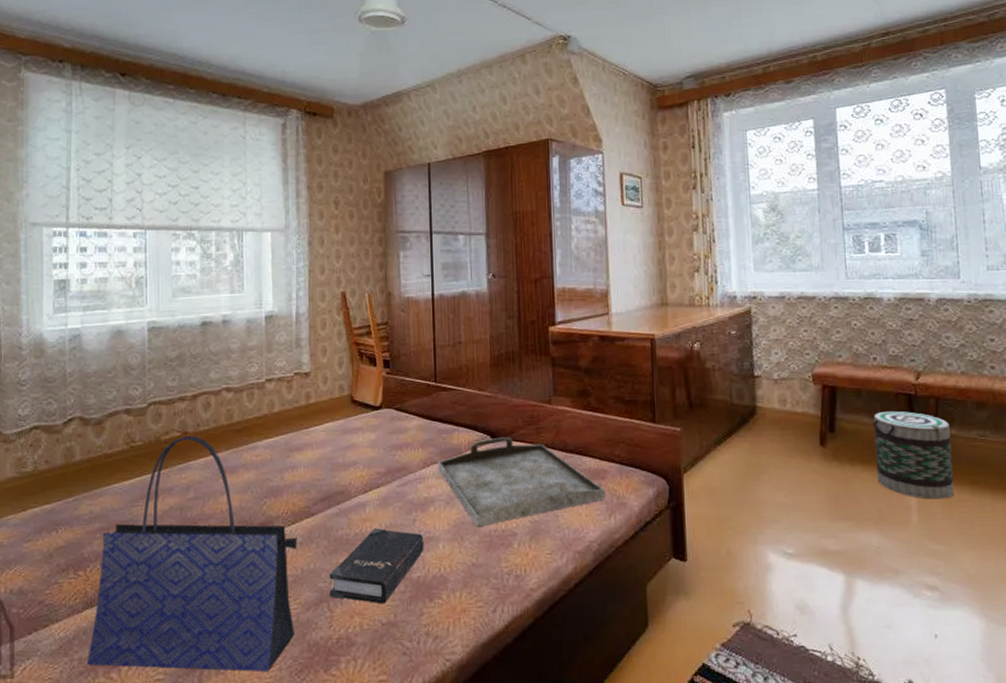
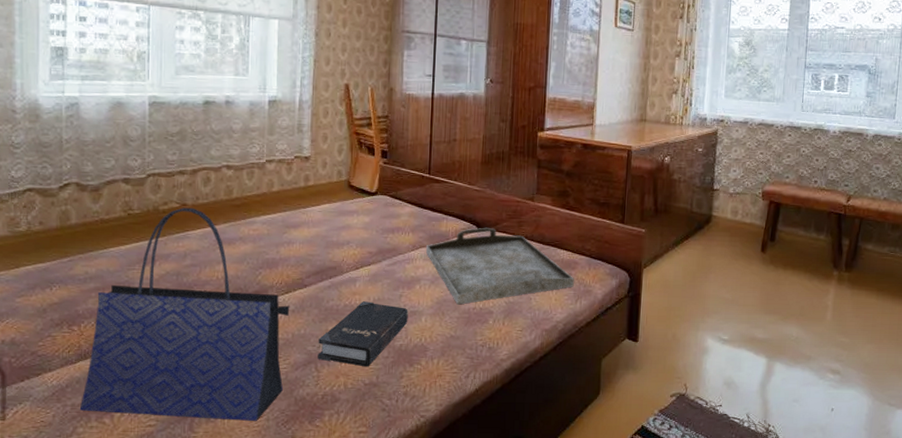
basket: present [872,410,954,500] -> none [804,226,868,302]

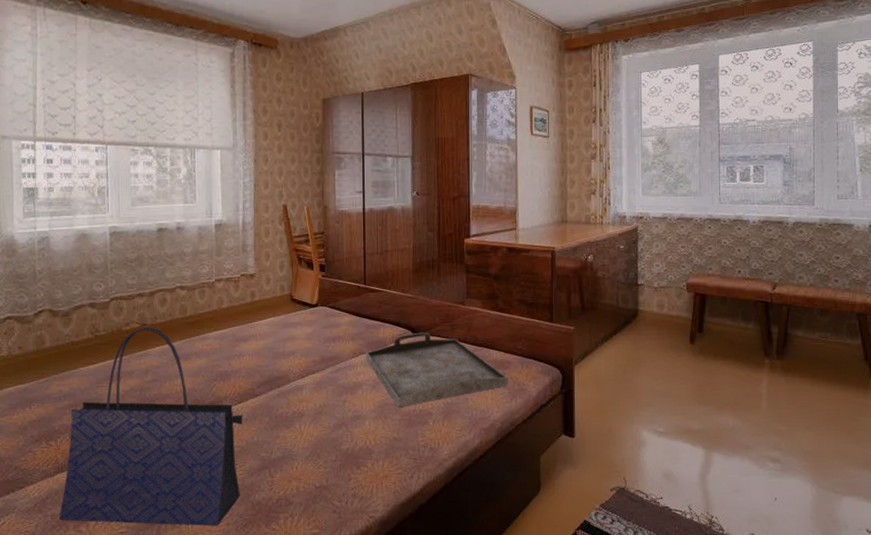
hardback book: present [318,301,408,367] -> none [270,408,353,471]

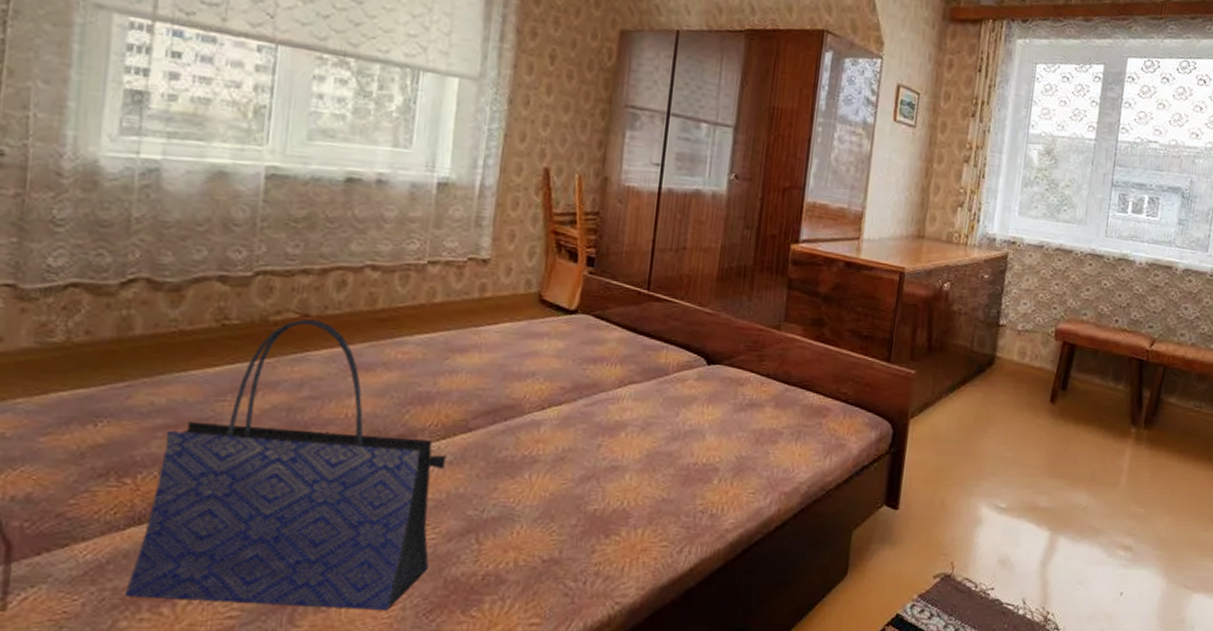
serving tray: present [366,332,508,408] -> none [637,360,825,459]

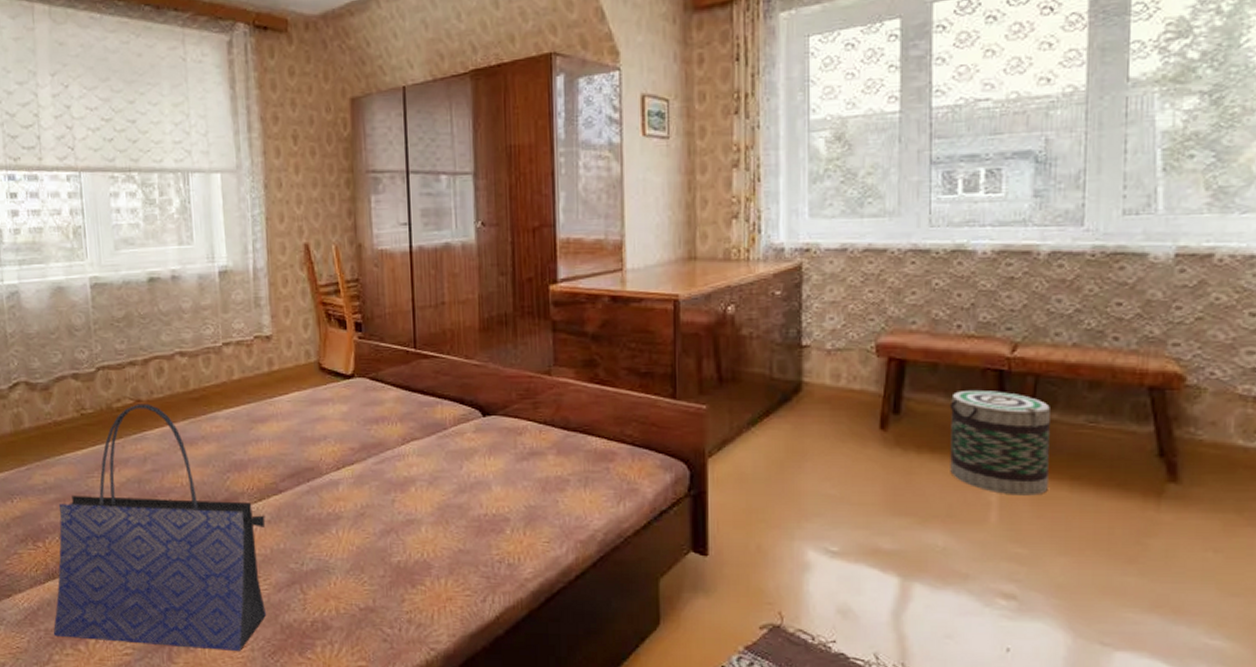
basket: none [1097,374,1171,465] -> present [949,389,1050,496]

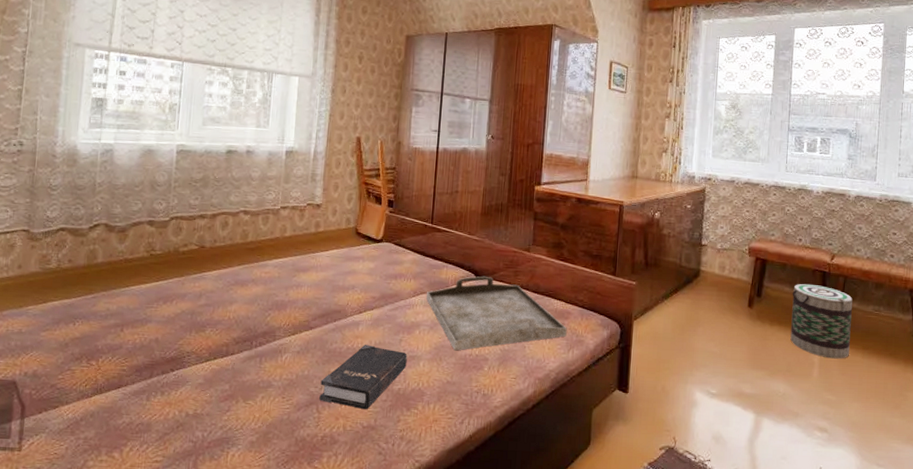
tote bag: present [53,403,266,651] -> none [91,249,296,460]
hardback book: none [301,509,405,589] -> present [319,345,408,410]
serving tray: none [419,411,613,511] -> present [426,276,567,351]

